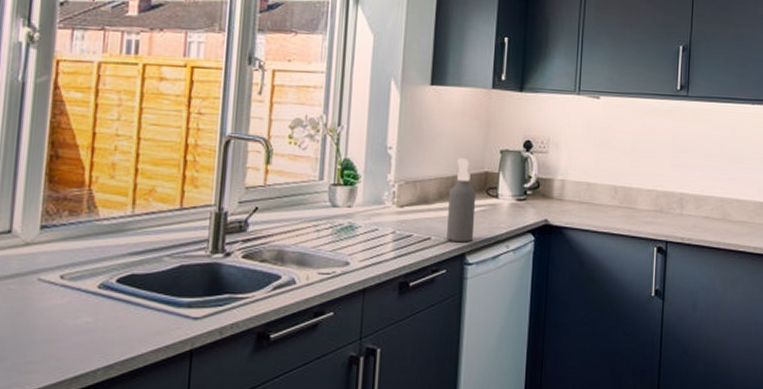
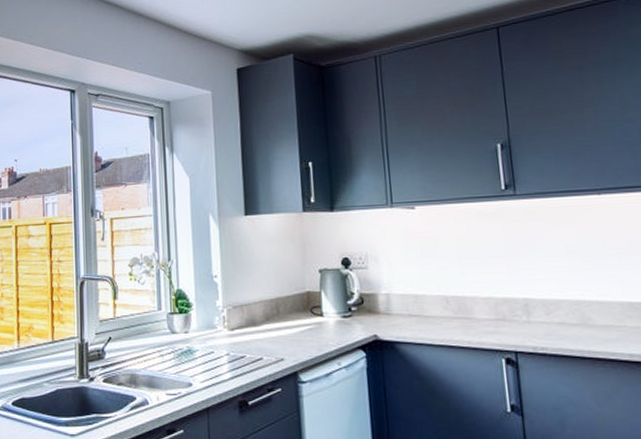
spray bottle: present [447,158,477,243] -> none [275,280,304,362]

